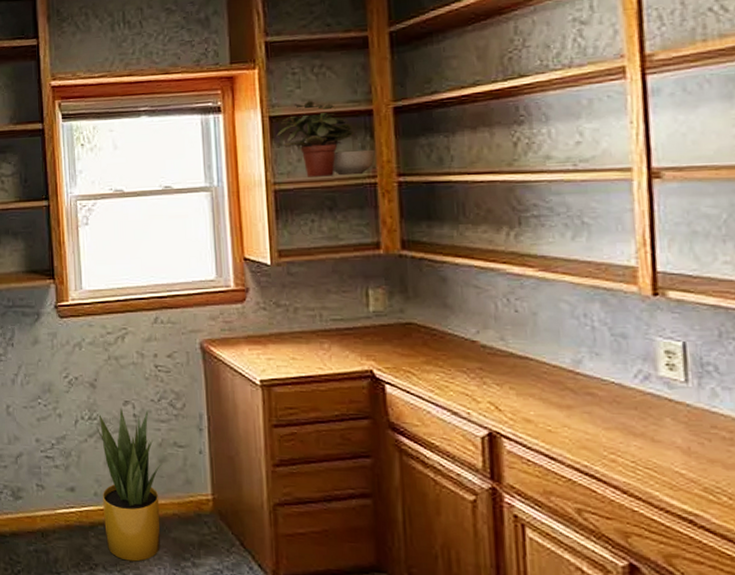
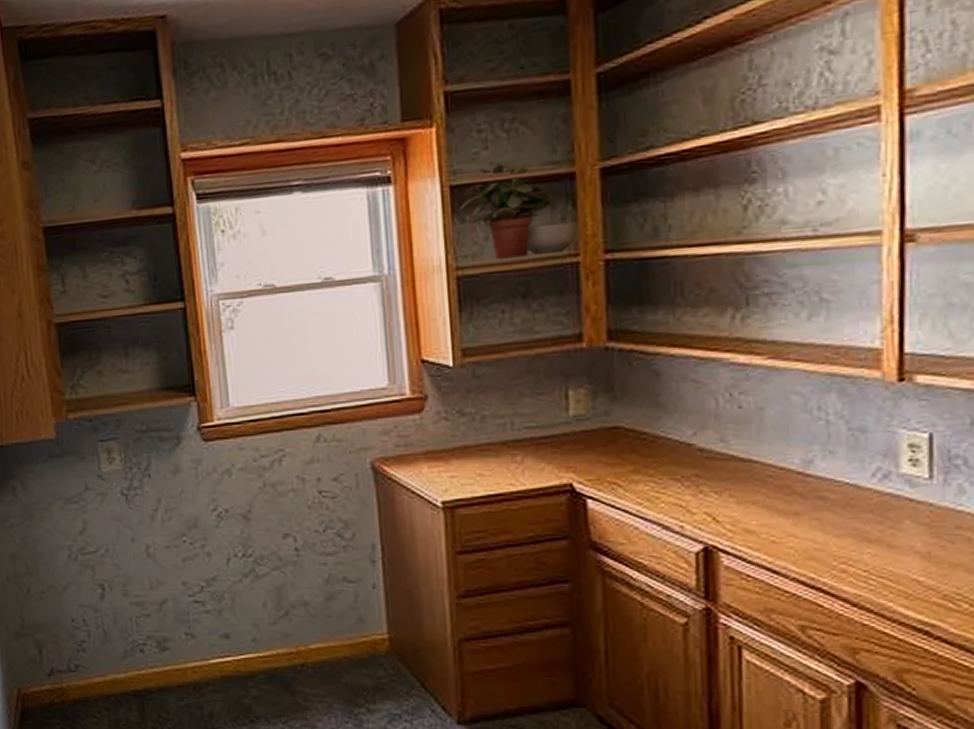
planter: present [96,408,163,562] -> none [252,542,331,711]

